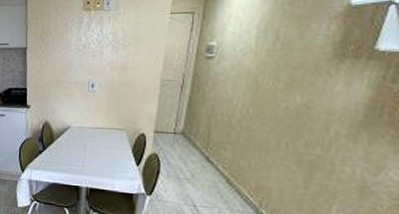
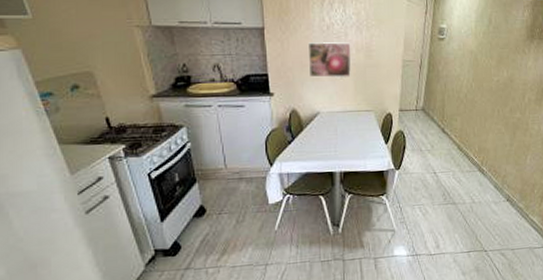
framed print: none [63,60,106,95] -> present [307,42,352,78]

